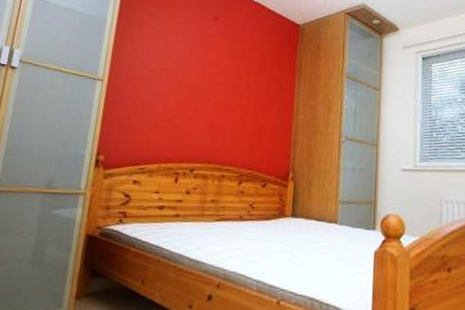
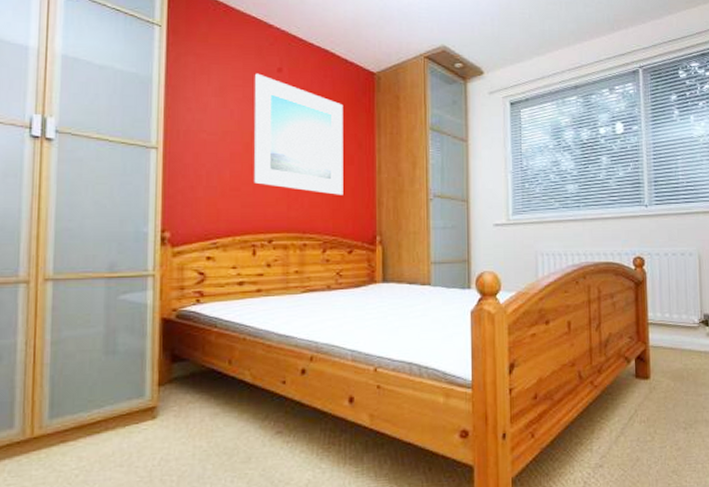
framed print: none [183,20,269,132] -> present [253,73,344,195]

